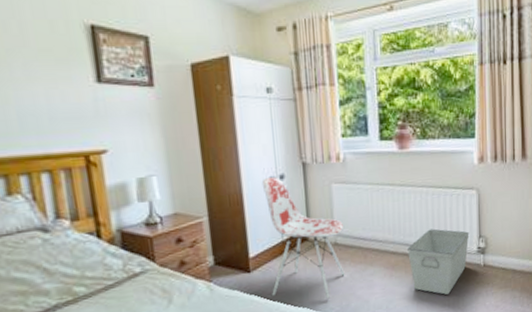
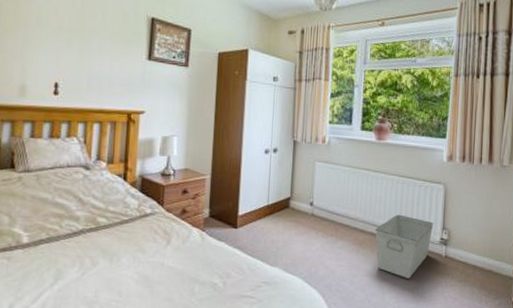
chair: present [261,176,345,299] -> none [252,149,322,264]

